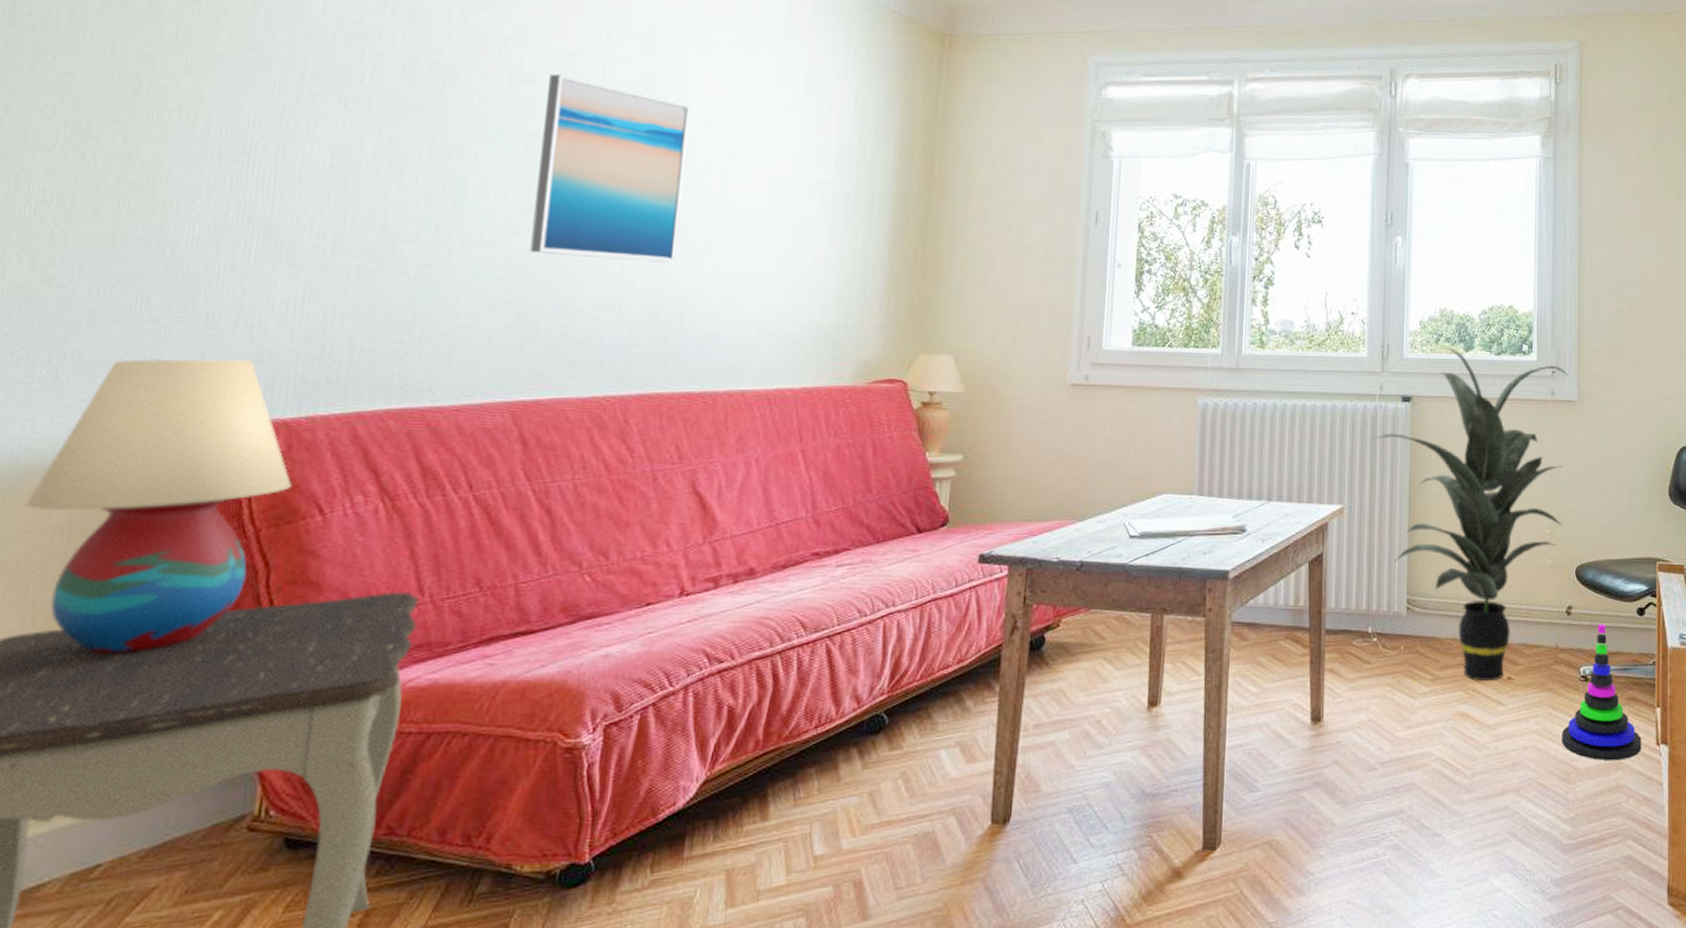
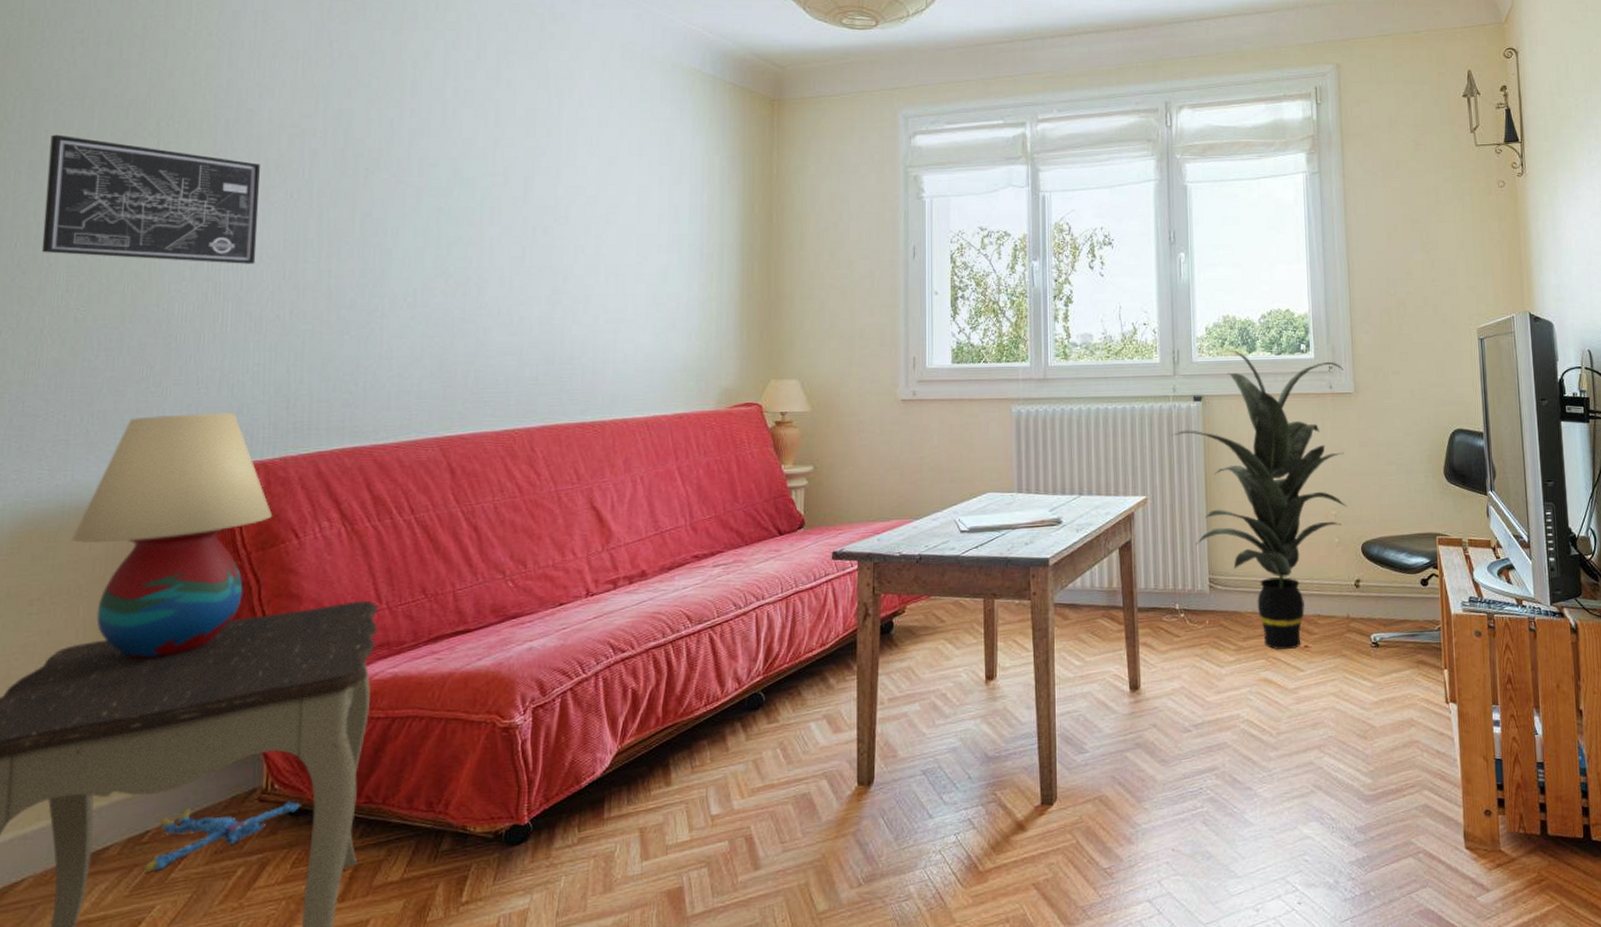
wall art: none [12,11,308,183] -> present [41,134,260,264]
plush toy: none [90,829,303,914] -> present [144,800,301,872]
wall art: present [530,74,691,263] -> none [445,157,567,313]
stacking toy: present [1562,624,1642,761] -> none [1357,595,1433,719]

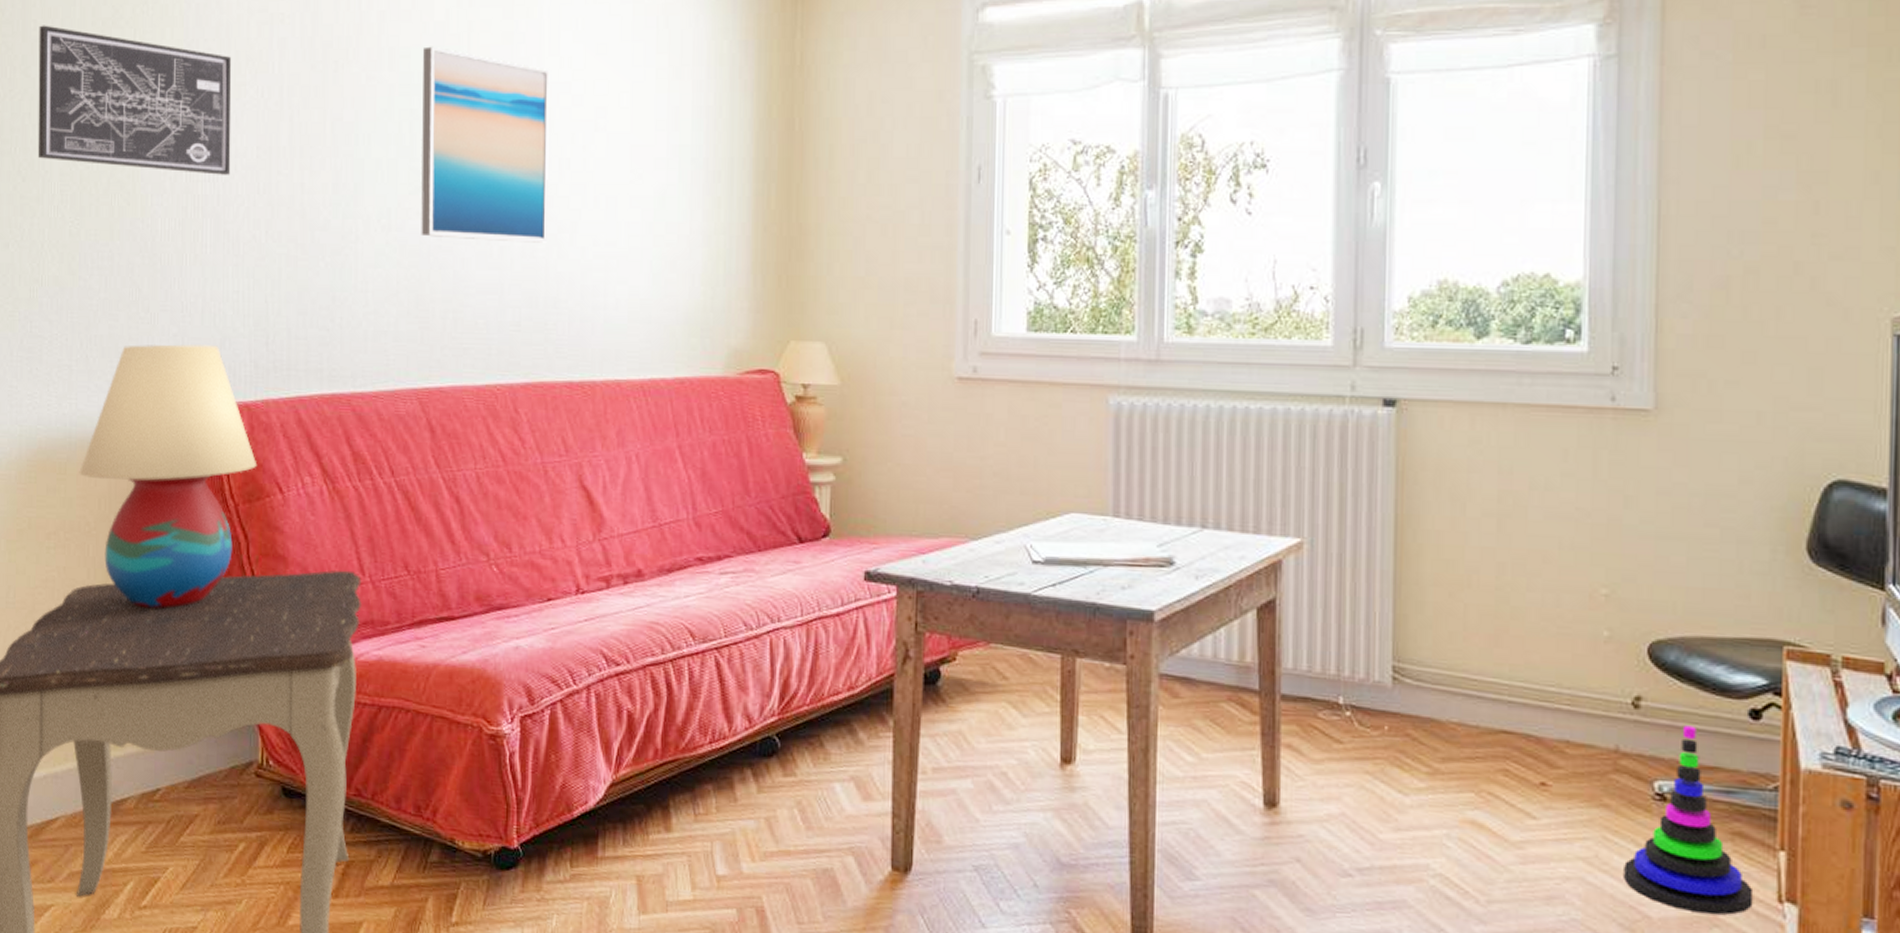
plush toy: present [144,800,301,872] -> none [157,772,295,832]
wall art: none [445,157,567,313] -> present [421,46,550,243]
indoor plant: present [1171,350,1348,650] -> none [1344,332,1638,785]
stacking toy: none [1357,595,1433,719] -> present [1624,725,1754,915]

